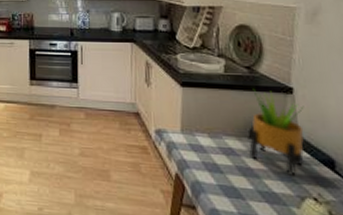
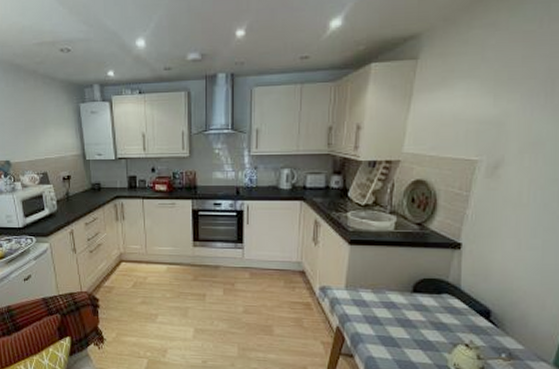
potted plant: present [249,88,305,177] -> none [410,245,470,327]

